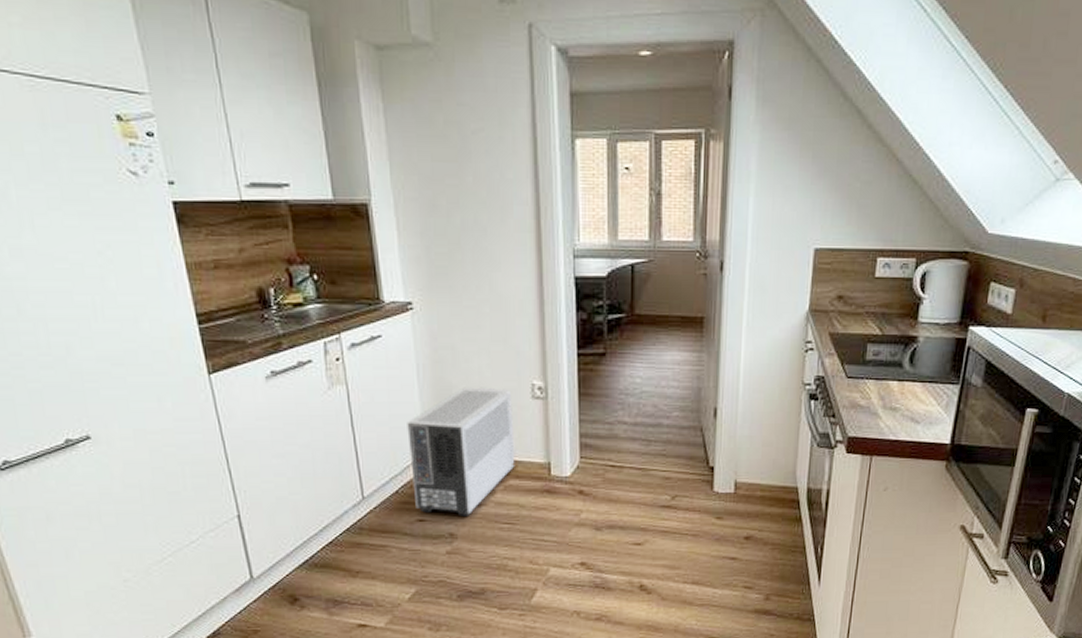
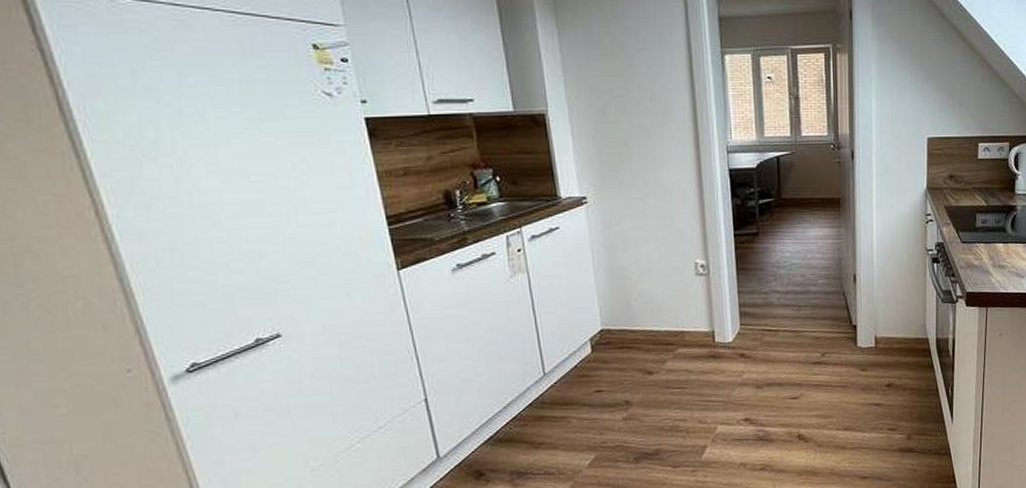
air purifier: present [407,387,515,516] -> none [584,267,683,385]

